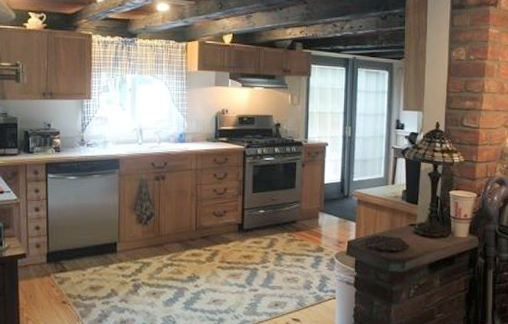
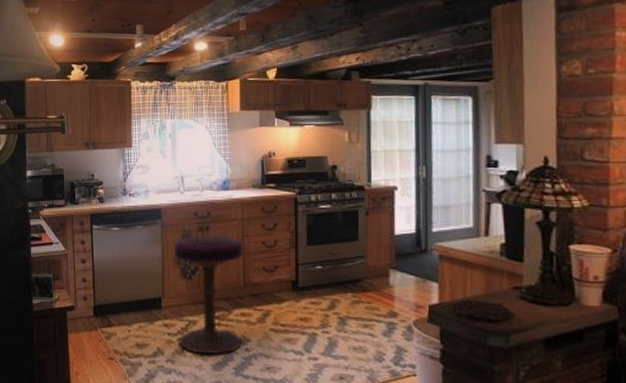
stool: none [131,183,196,293] -> present [174,234,243,355]

